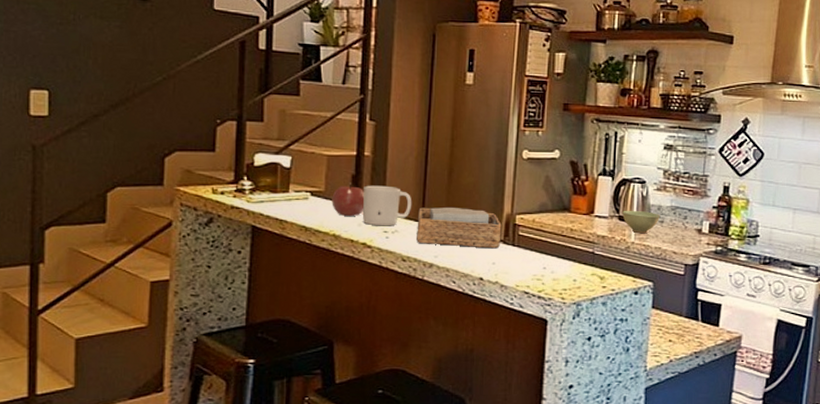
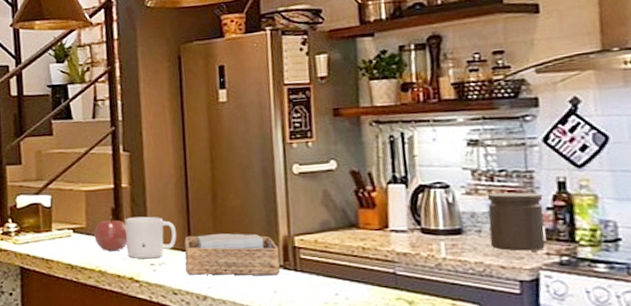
bowl: present [622,211,661,234] -> none [425,220,477,248]
jar: none [668,190,712,241] -> present [487,192,545,252]

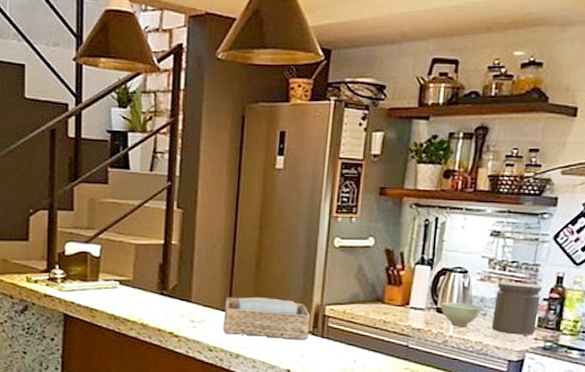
fruit: present [94,216,128,251] -> none [140,271,172,305]
mug: present [125,216,177,259] -> none [169,274,219,316]
bowl: none [425,220,477,248] -> present [440,302,483,327]

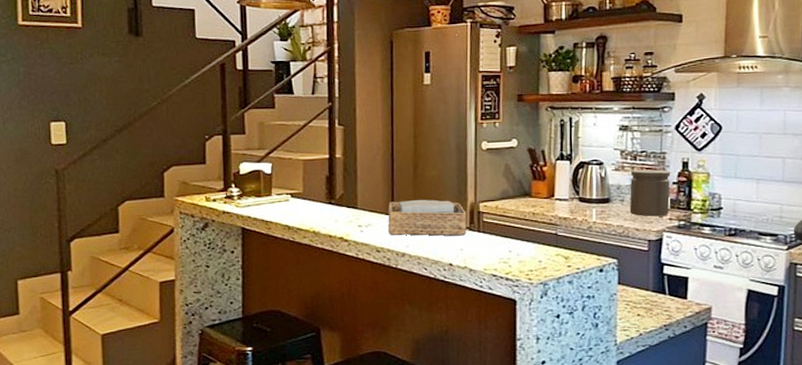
bowl: present [440,302,483,327] -> none [582,191,621,214]

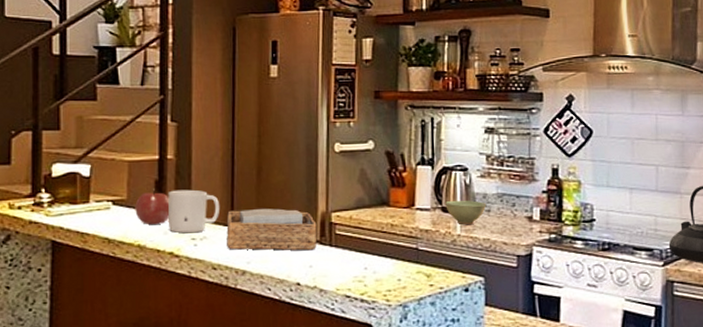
fruit: none [309,183,339,214] -> present [135,188,170,224]
mug: none [337,183,383,221] -> present [167,189,221,234]
bowl: none [582,191,621,214] -> present [445,200,487,225]
jar: present [629,169,671,217] -> none [496,176,540,230]

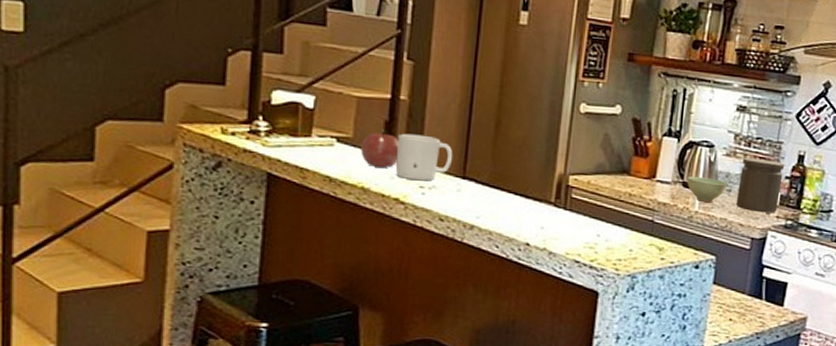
napkin holder: present [226,208,317,251] -> none [456,161,553,212]
jar: none [496,176,540,230] -> present [735,157,785,214]

